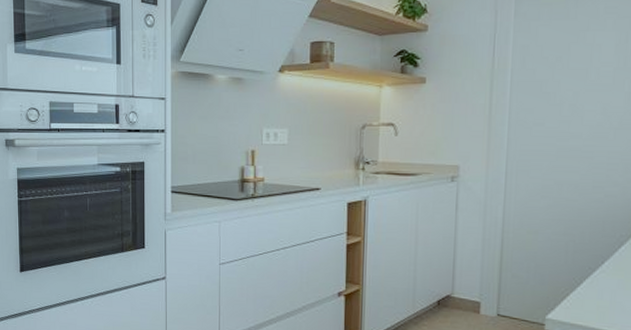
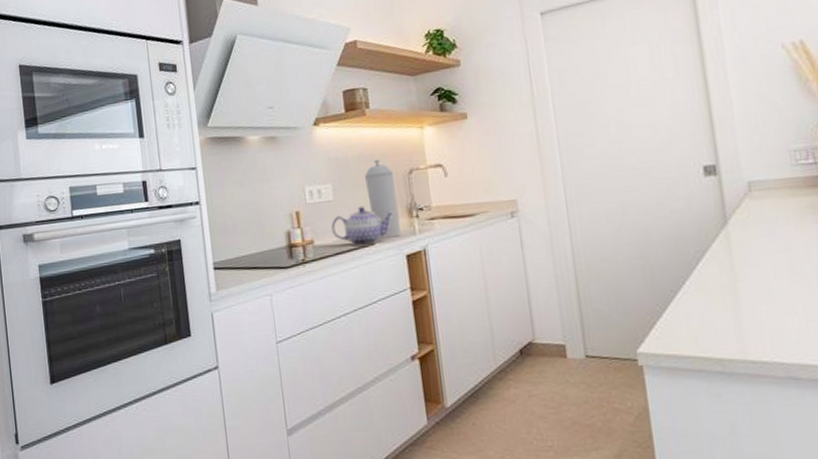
teapot: none [282,153,342,190] -> present [331,205,394,247]
canister: none [320,111,348,185] -> present [365,159,401,239]

